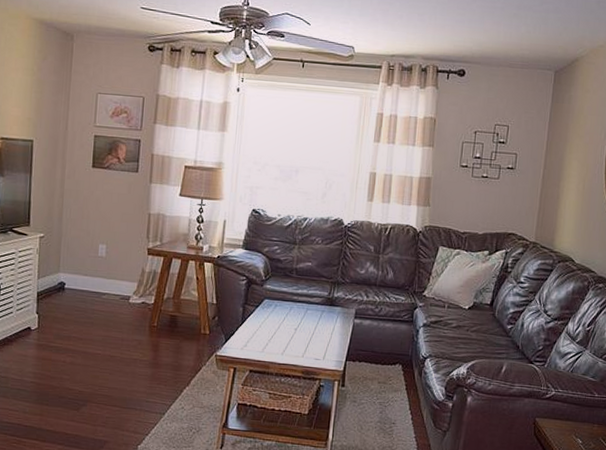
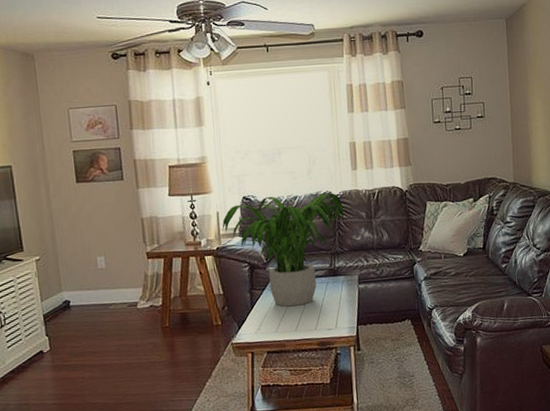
potted plant: none [226,214,353,330] -> present [222,193,345,307]

